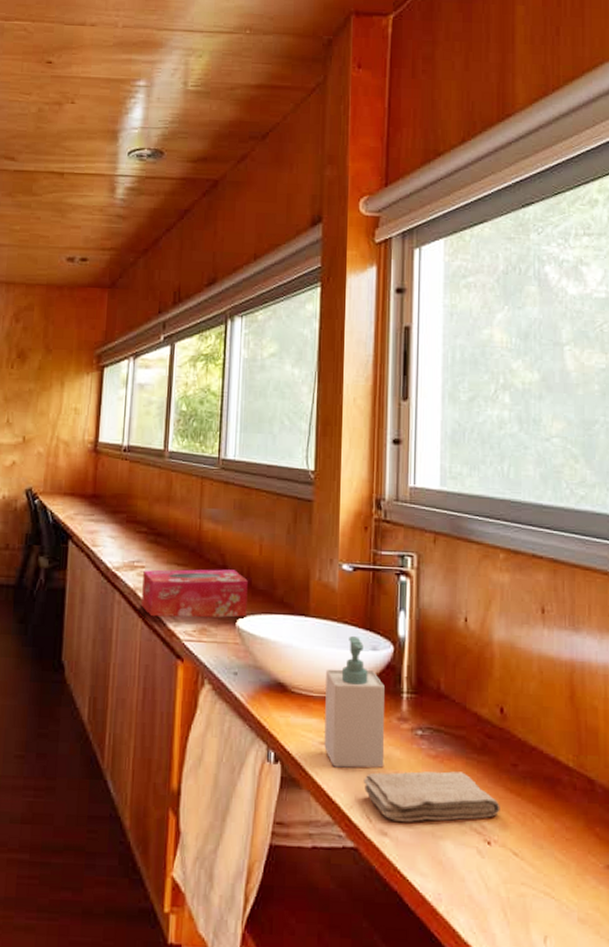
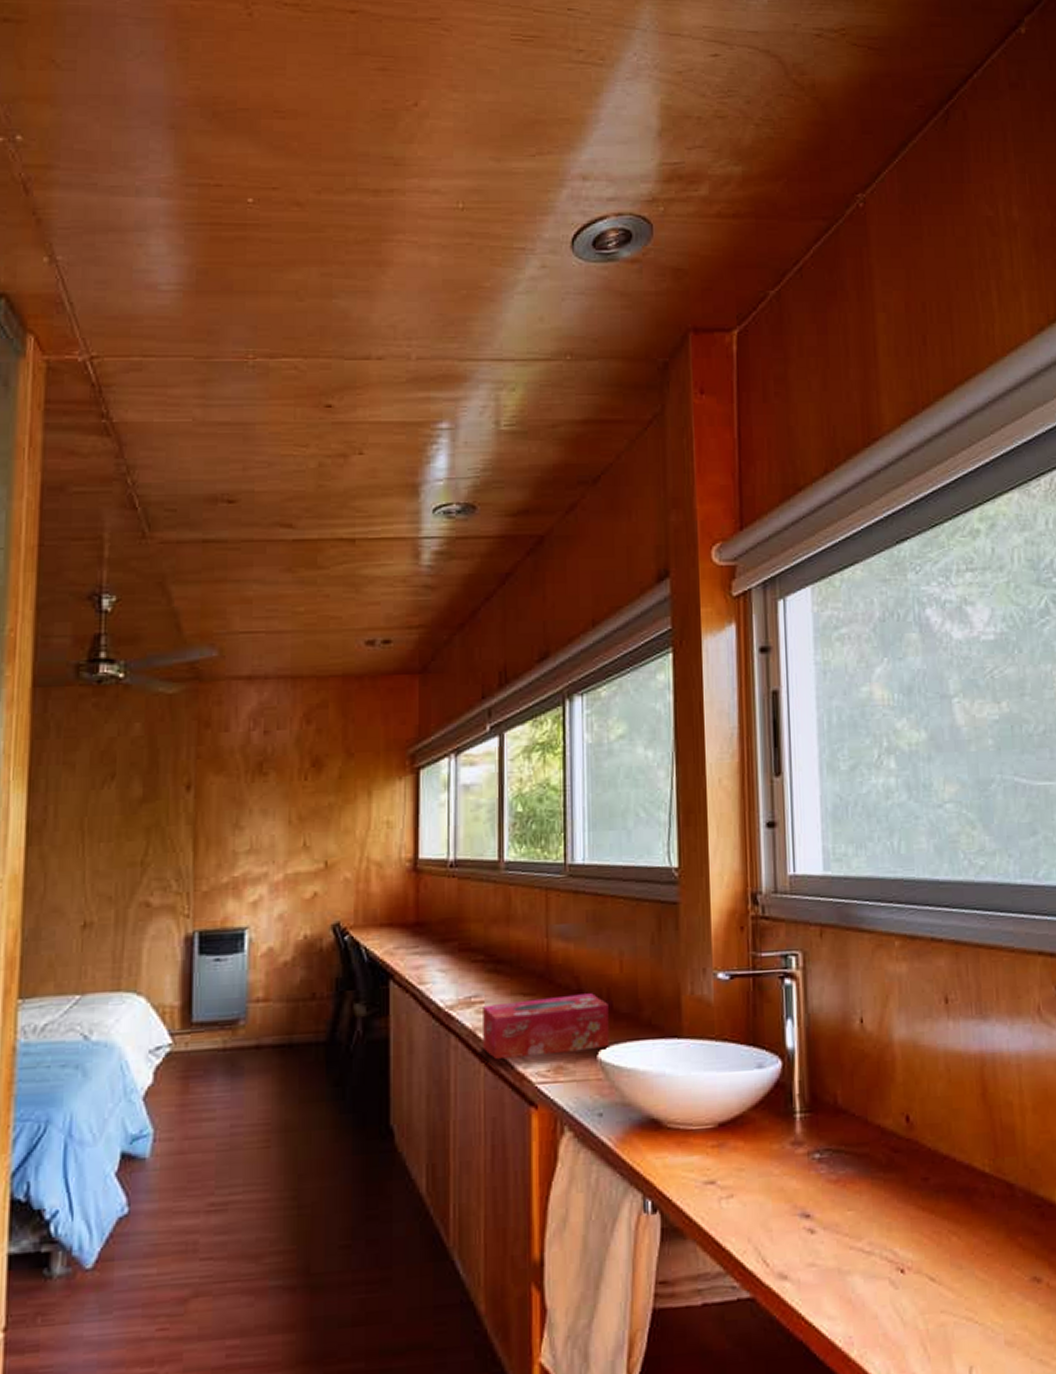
soap bottle: present [324,636,385,769] -> none [706,1055,779,1209]
washcloth: present [363,771,500,822] -> none [756,1194,913,1261]

